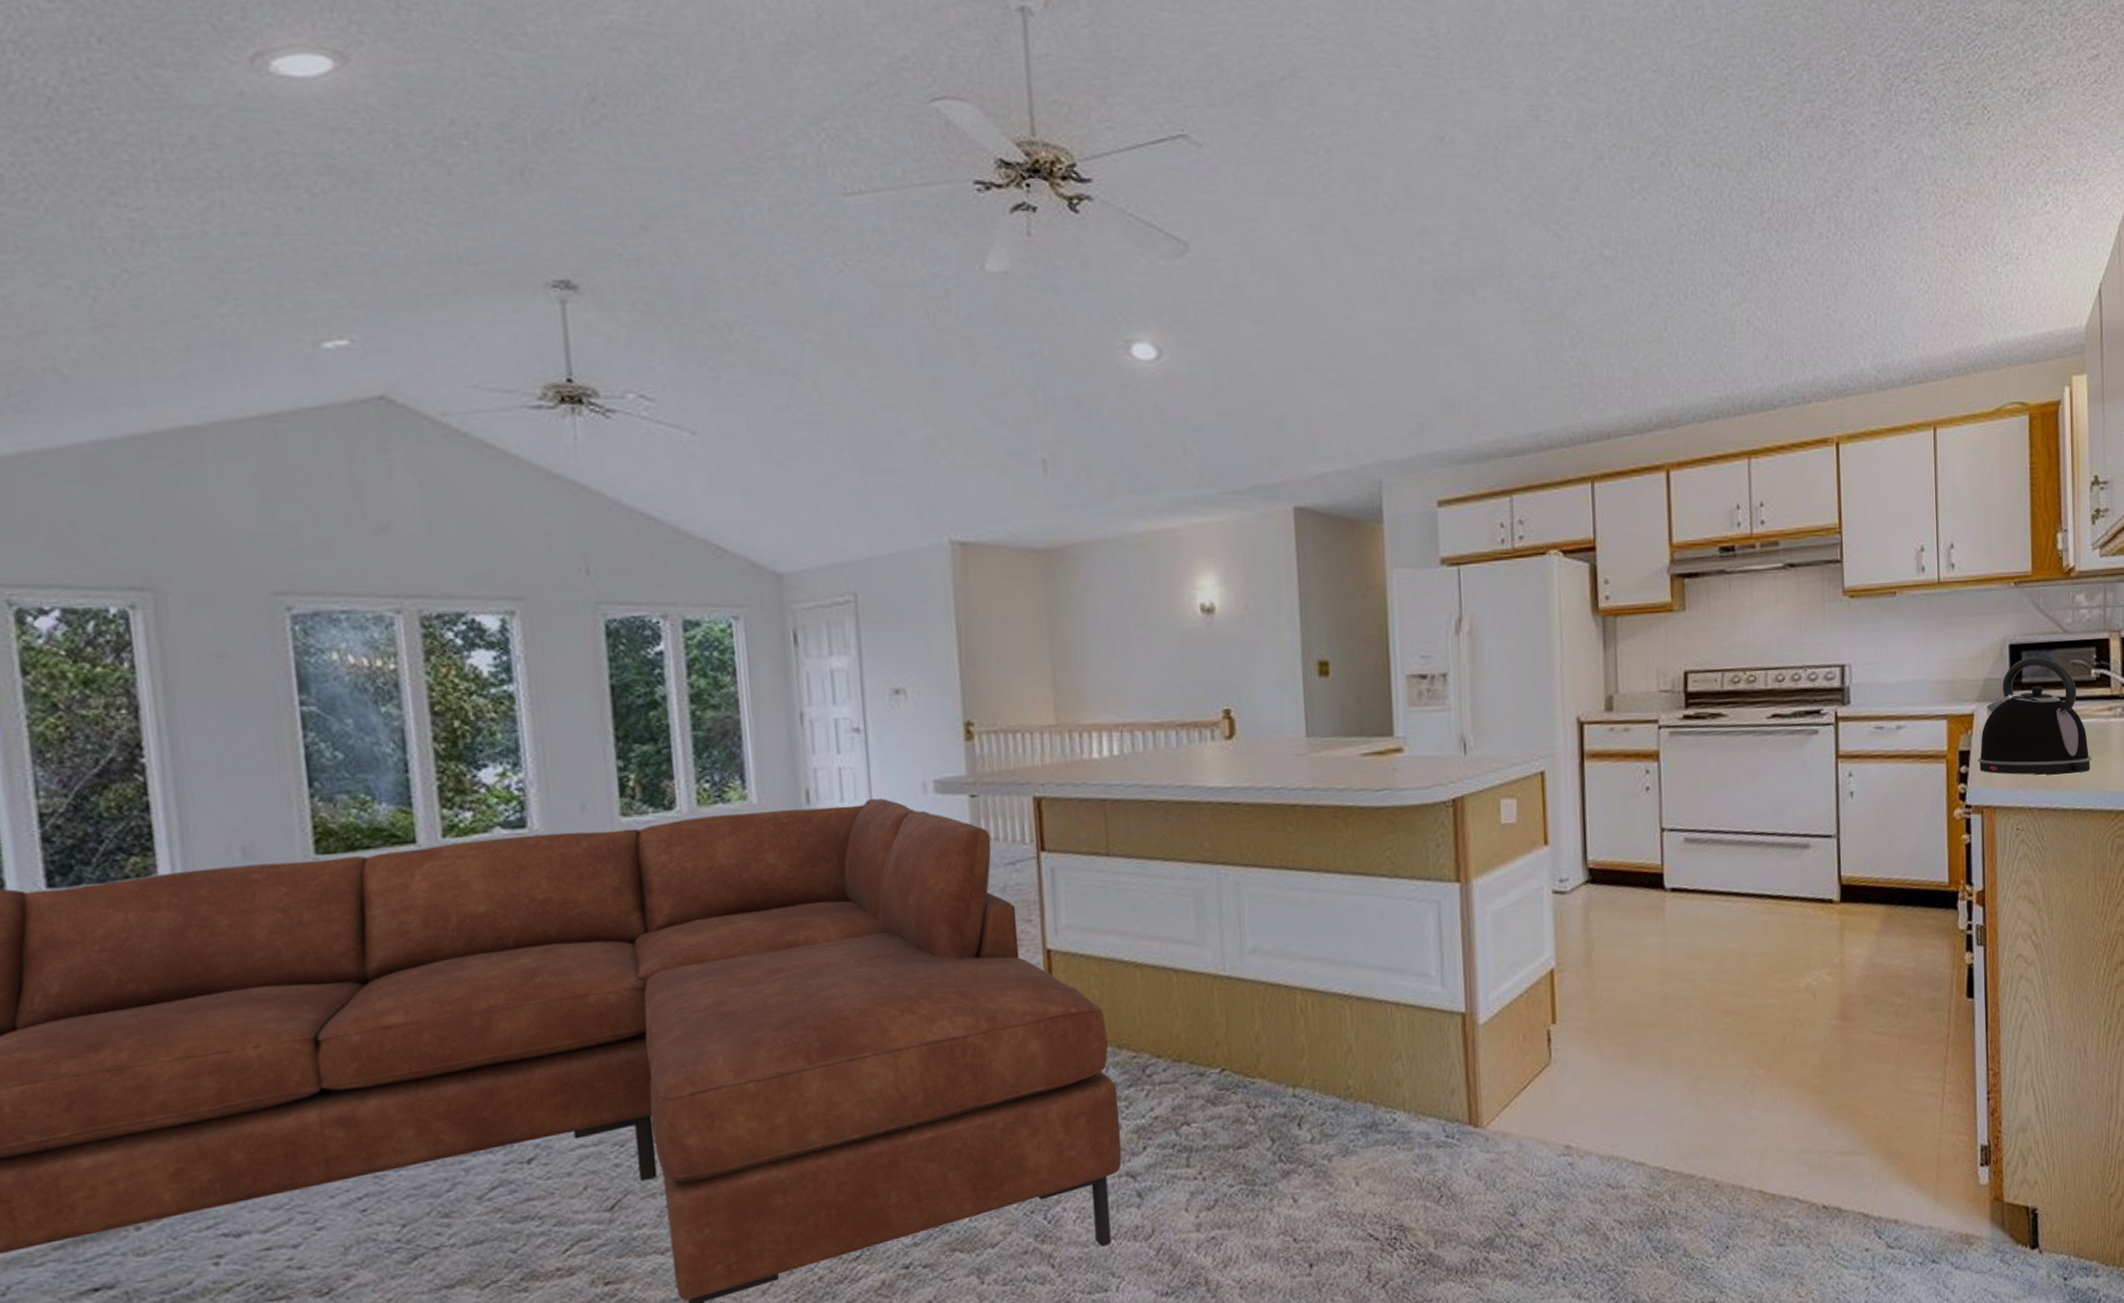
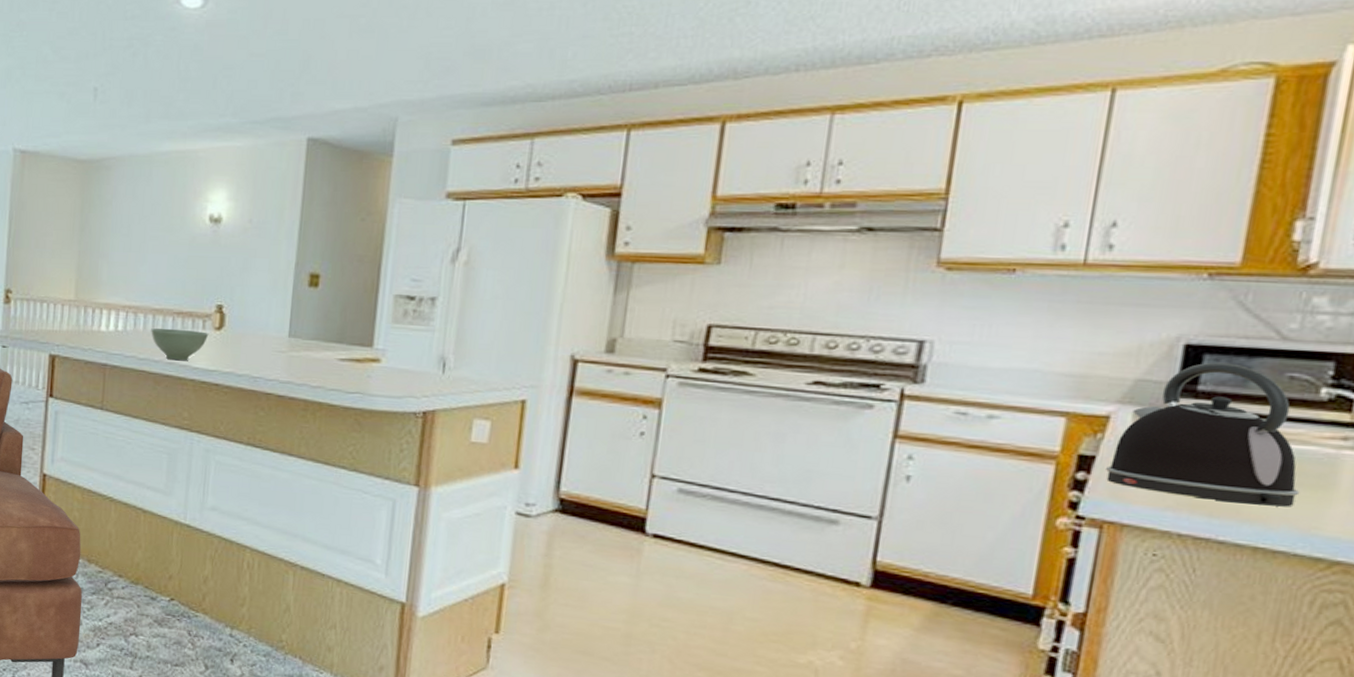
bowl: none [1153,743,1220,782] -> present [151,328,209,361]

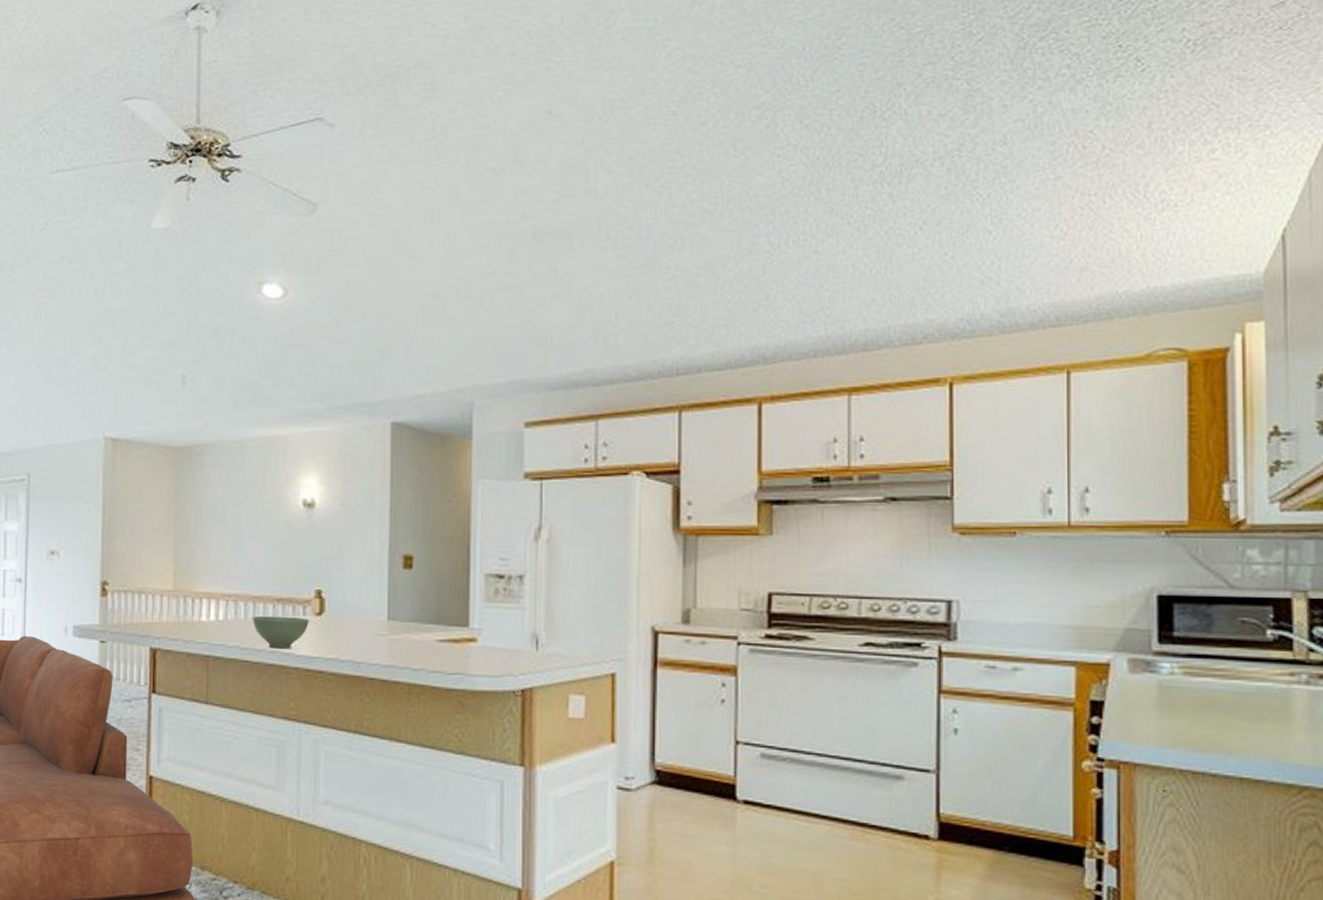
kettle: present [1104,362,1300,507] -> none [1113,610,1267,739]

